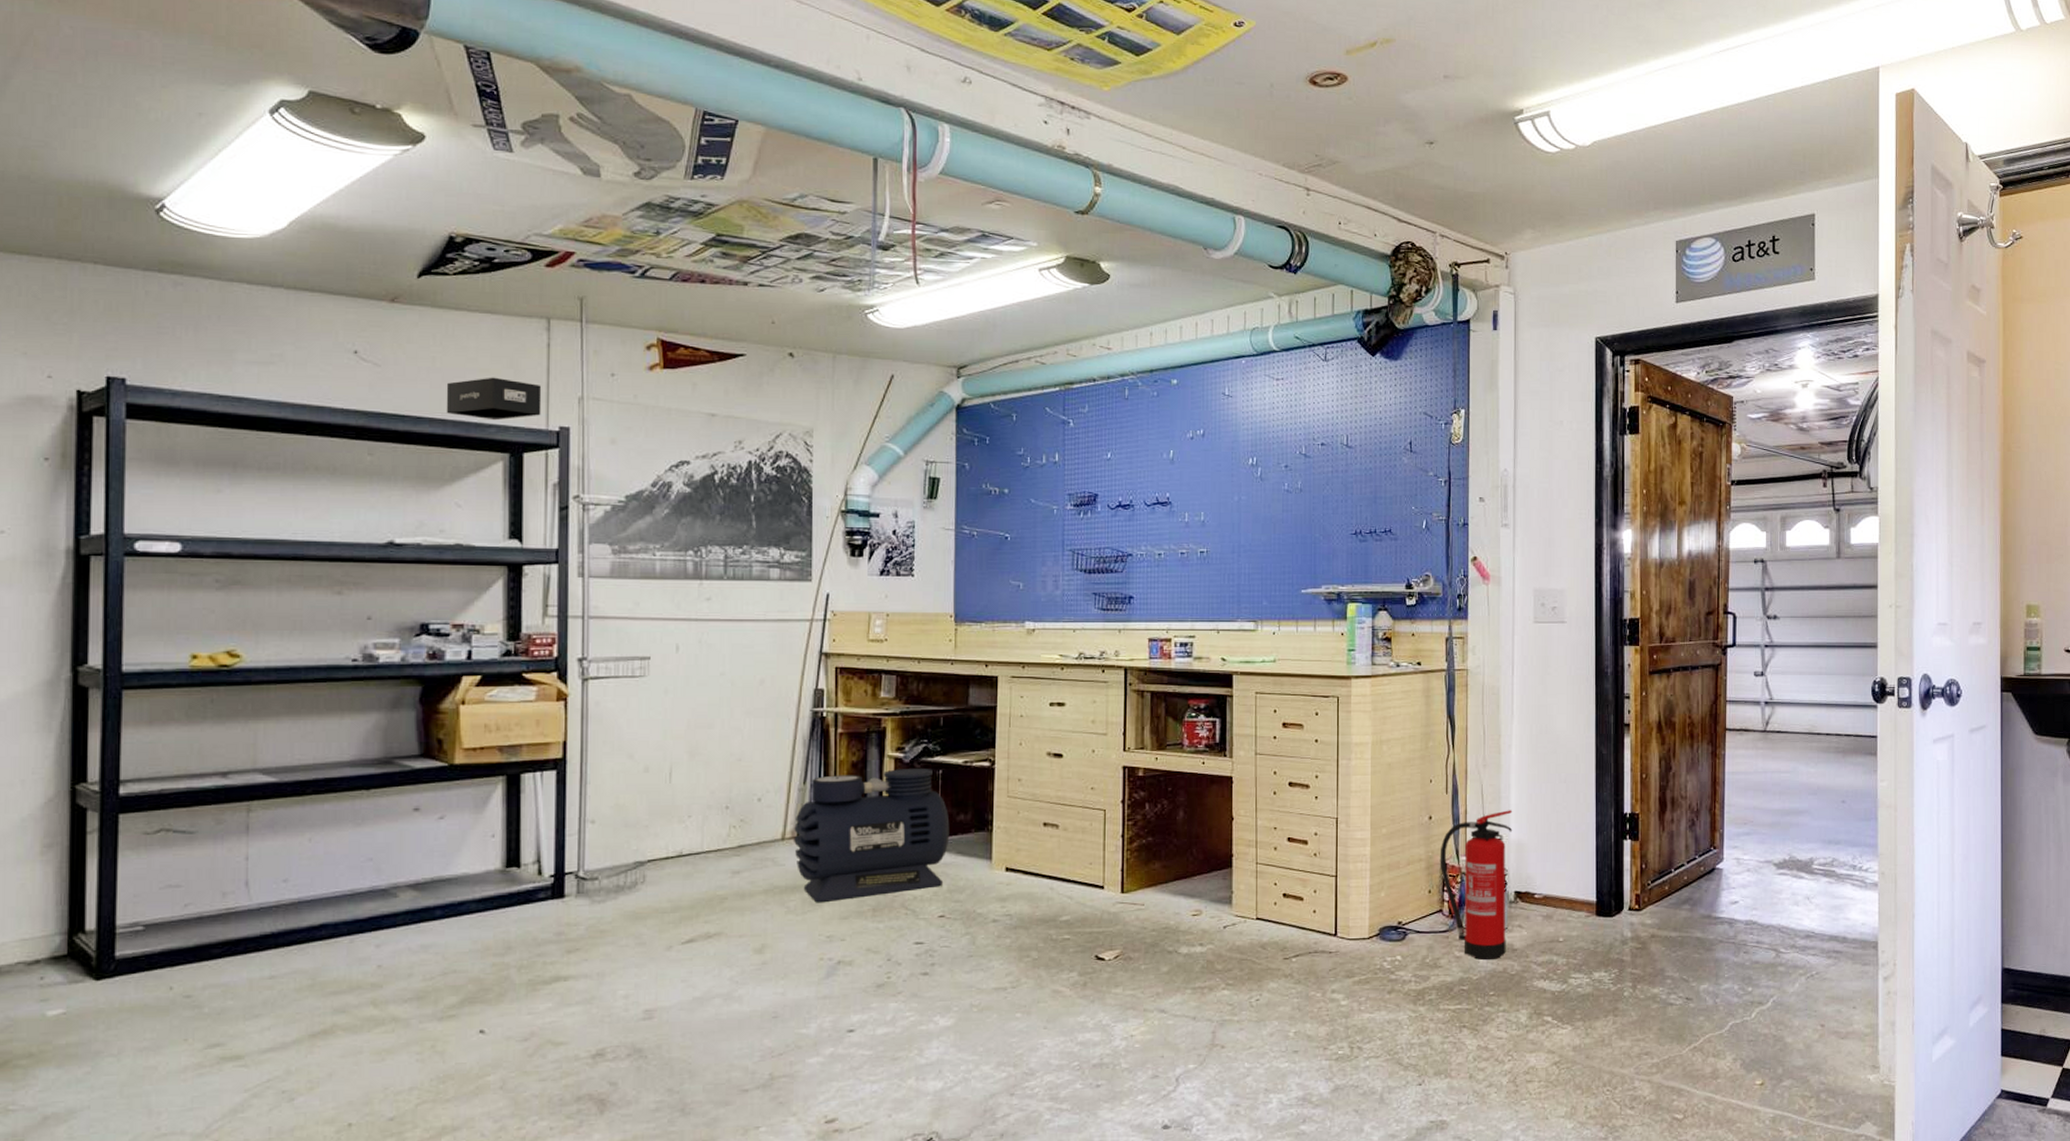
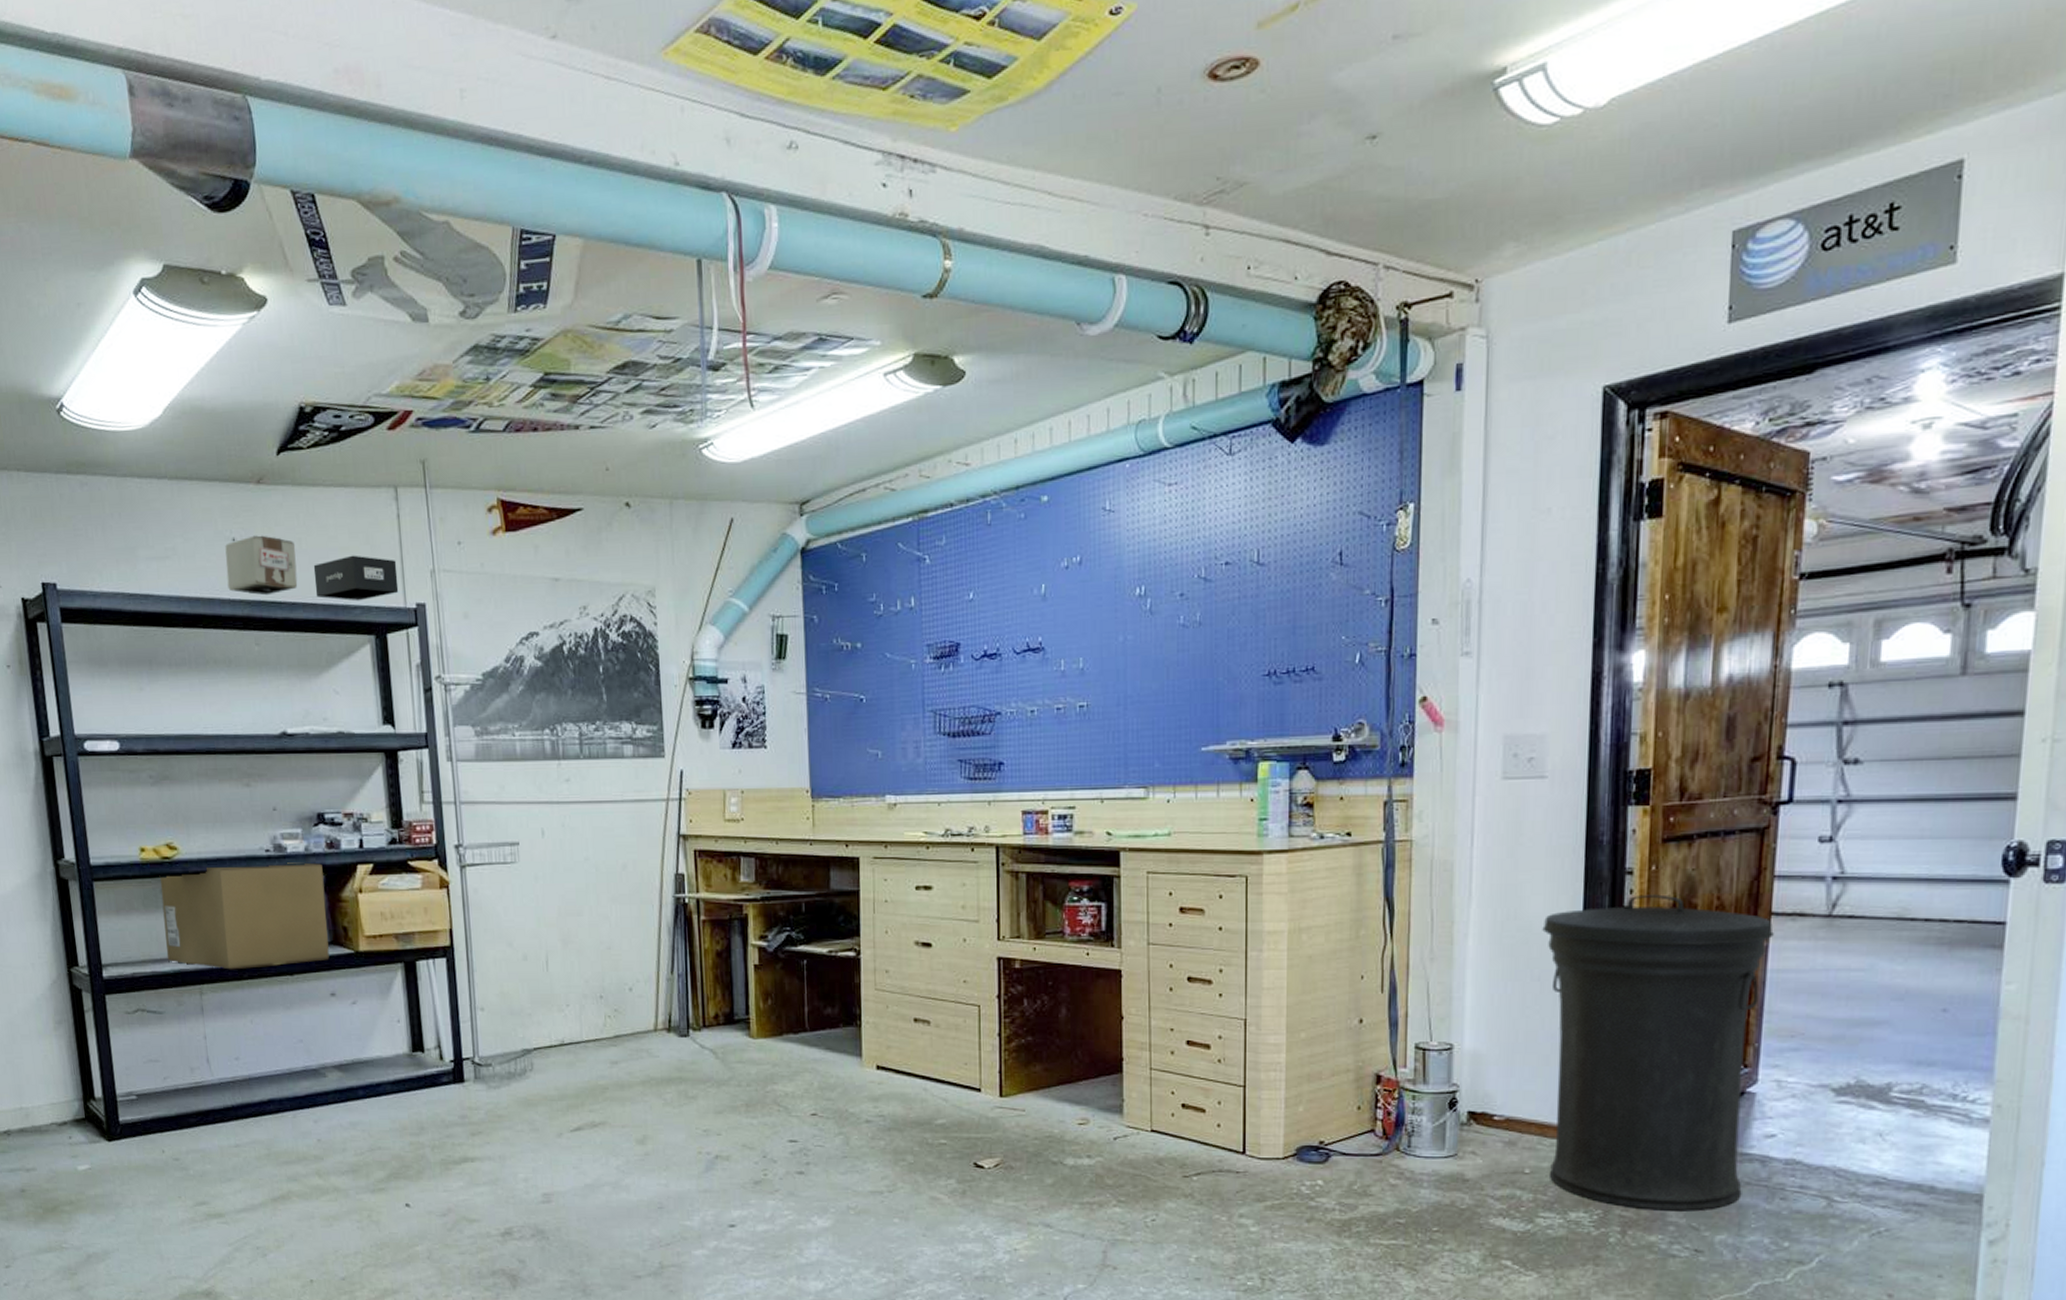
box: none [209,673,420,785] -> present [160,862,330,970]
box: none [342,350,428,408] -> present [225,535,298,596]
air compressor: present [794,767,950,903] -> none [665,957,818,1096]
fire extinguisher: present [1439,810,1513,960] -> none [1372,1013,1468,1190]
trash can: none [1566,714,1728,967] -> present [1542,894,1774,1211]

